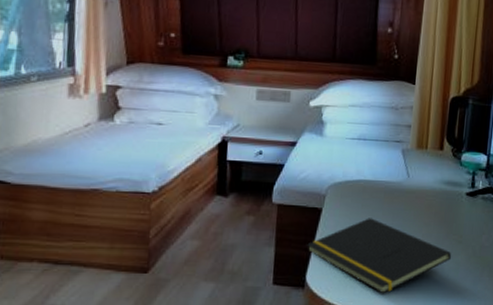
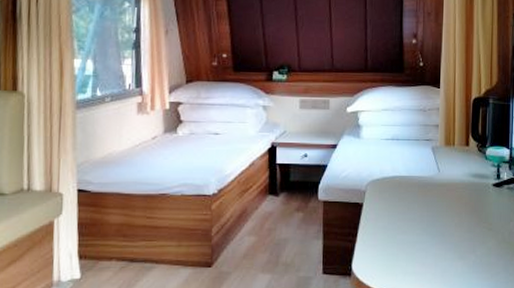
notepad: present [307,218,452,294] -> none [351,210,484,280]

